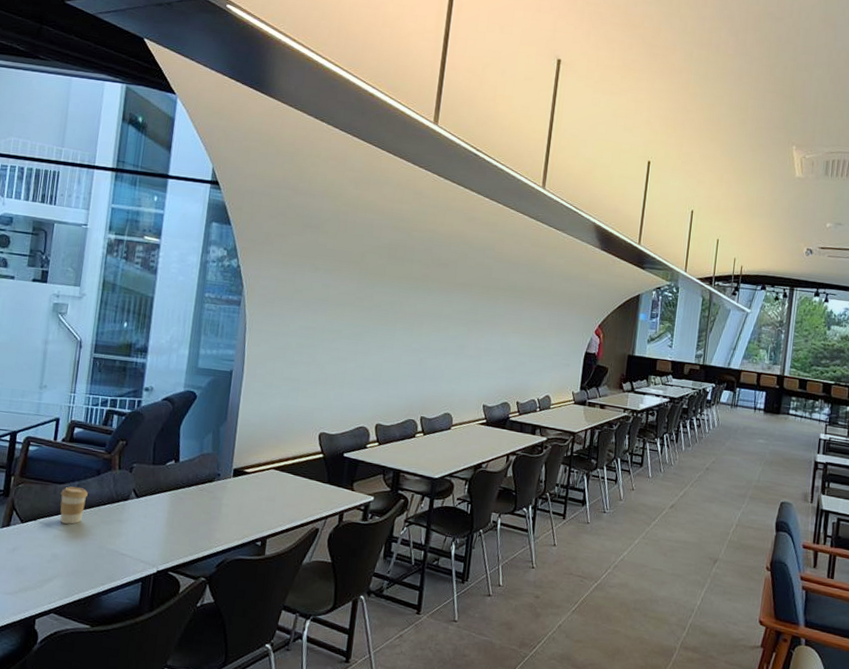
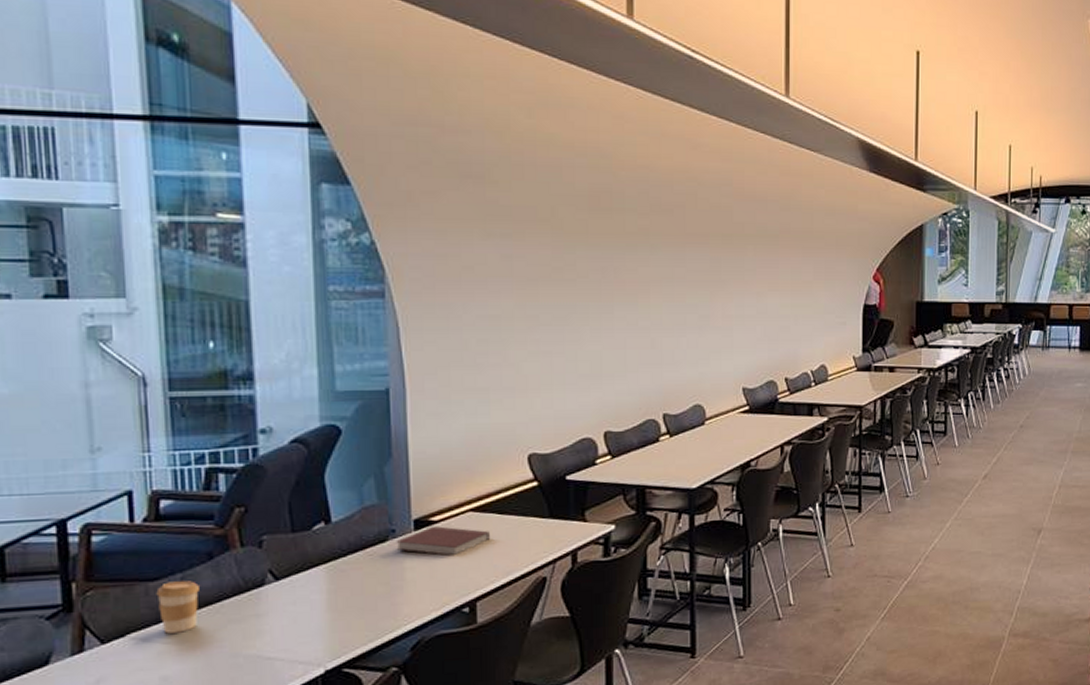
notebook: none [218,476,284,500] -> present [396,526,490,555]

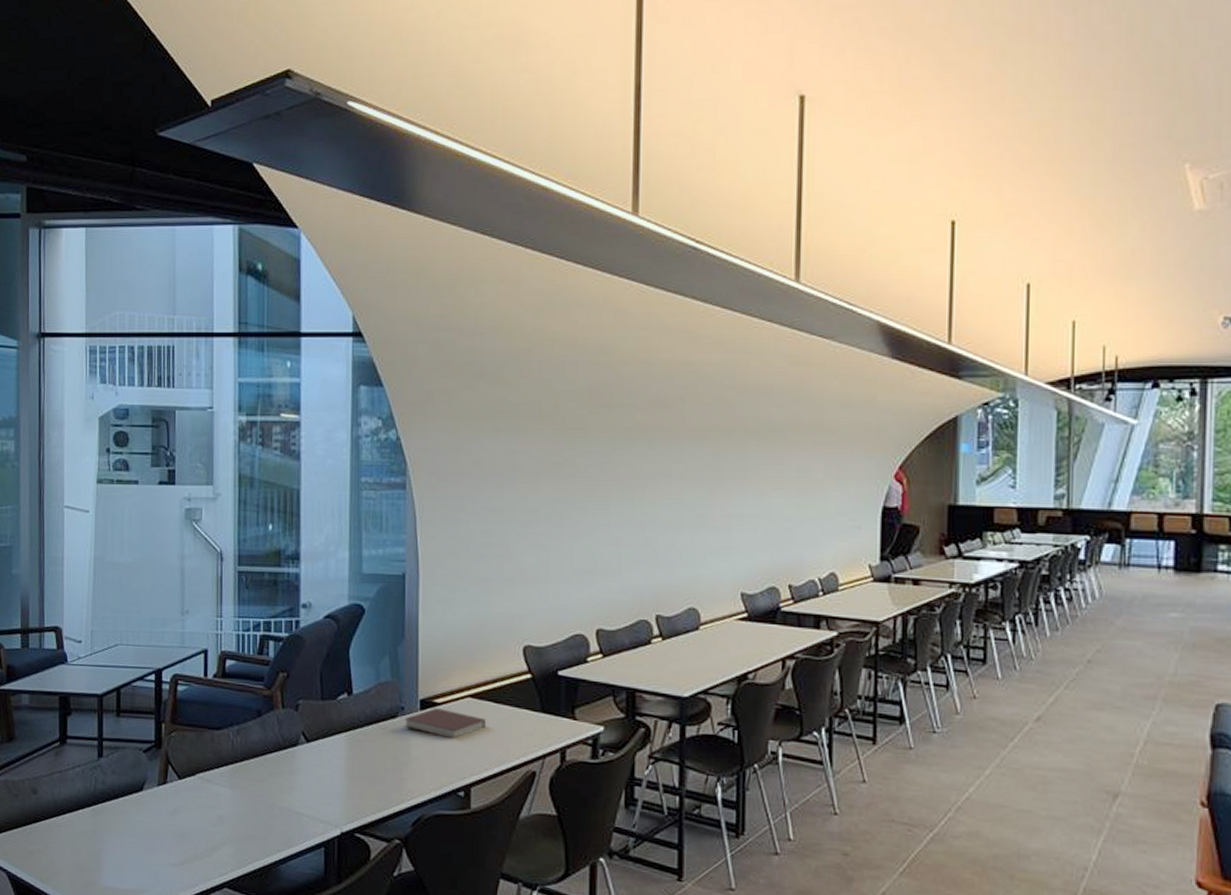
coffee cup: present [156,581,199,634] -> none [219,732,250,779]

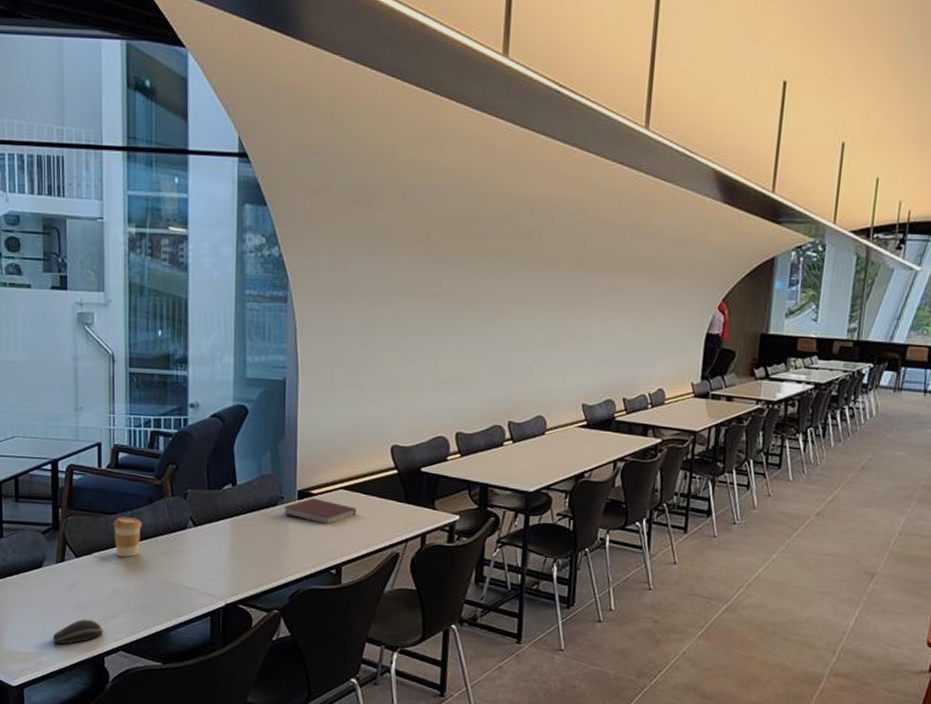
computer mouse: none [152,850,207,880] -> present [52,619,104,645]
coffee cup: none [219,732,250,779] -> present [113,517,142,557]

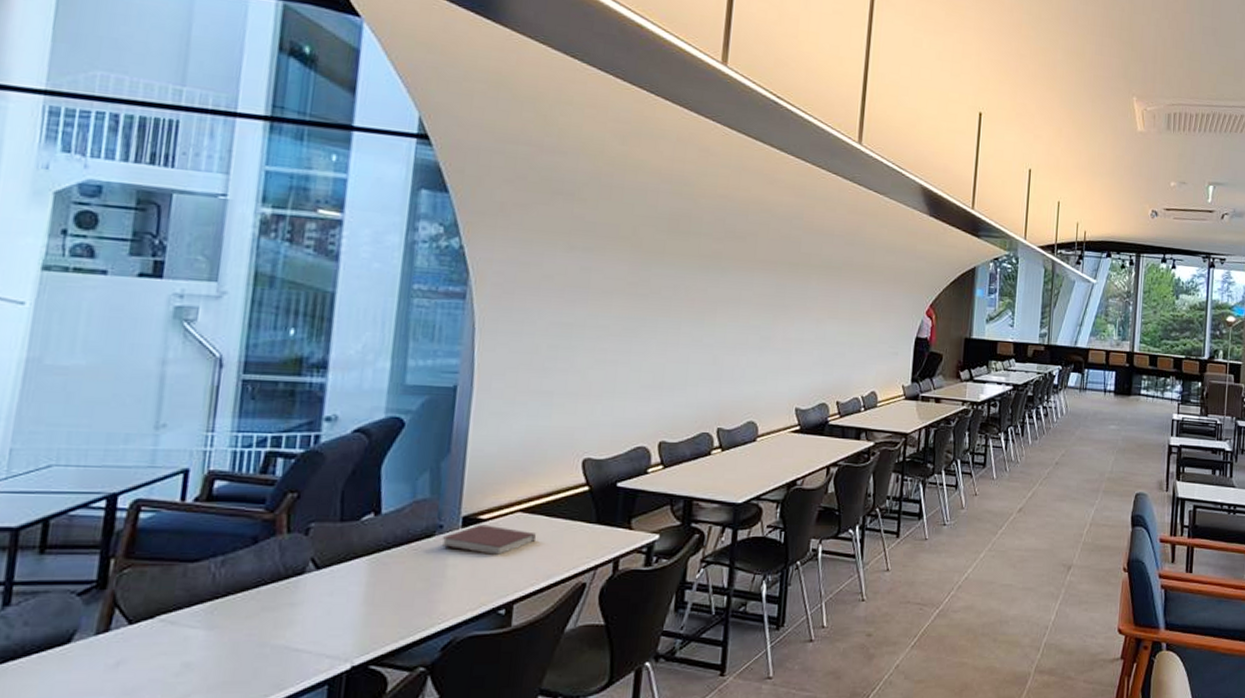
coffee cup: present [113,517,142,557] -> none [193,564,239,618]

